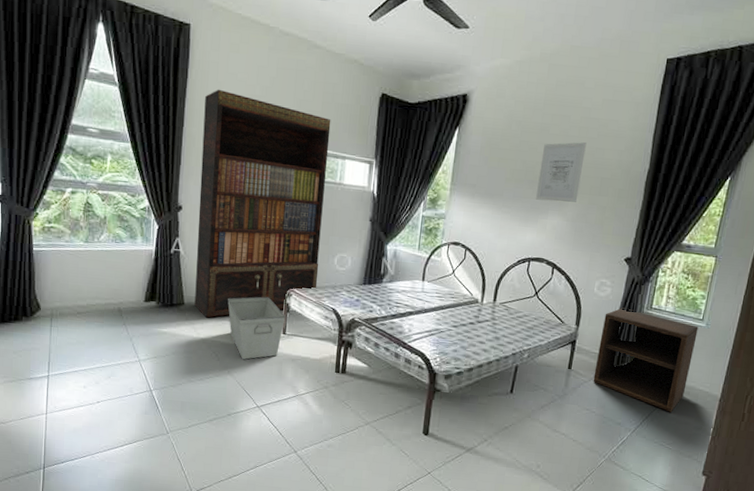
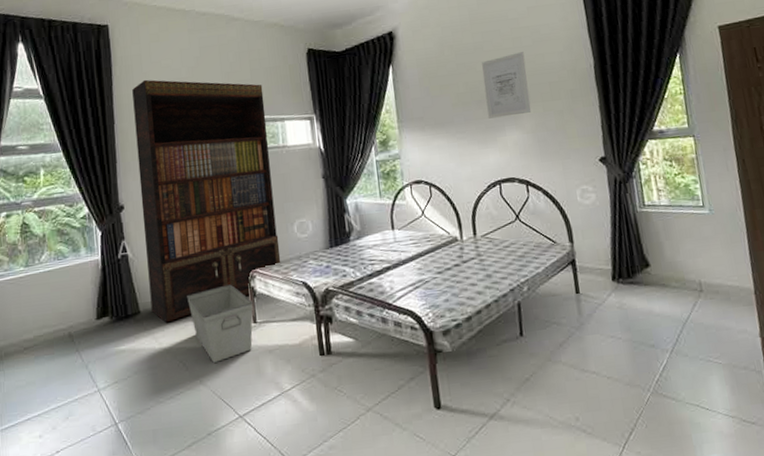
nightstand: present [593,307,699,412] -> none [597,211,713,319]

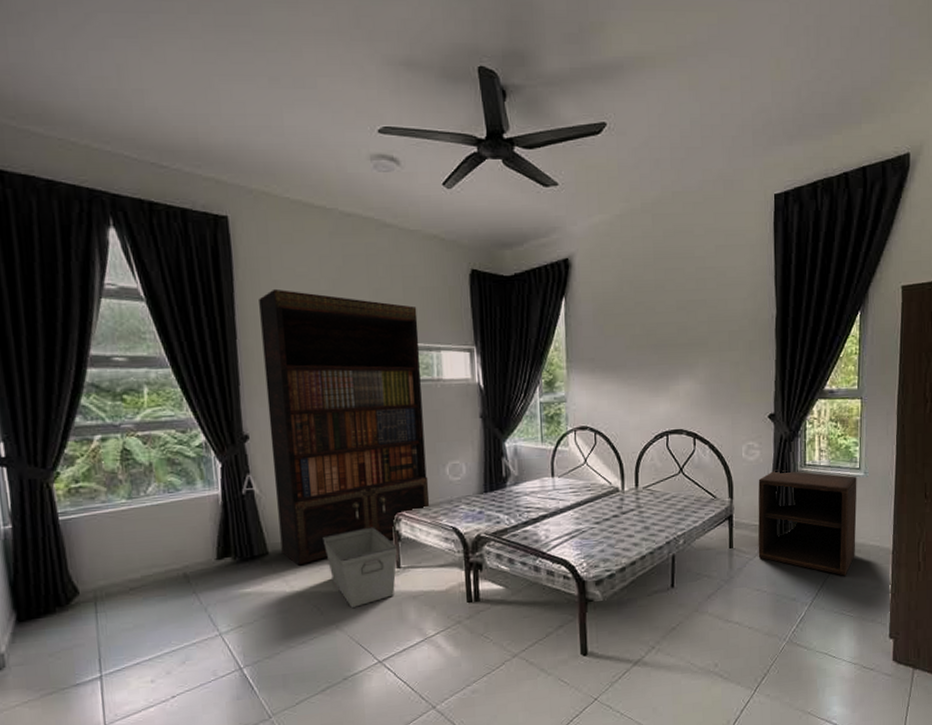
wall art: present [482,52,532,119] -> none [661,295,708,365]
nightstand: none [597,211,713,319] -> present [758,469,857,576]

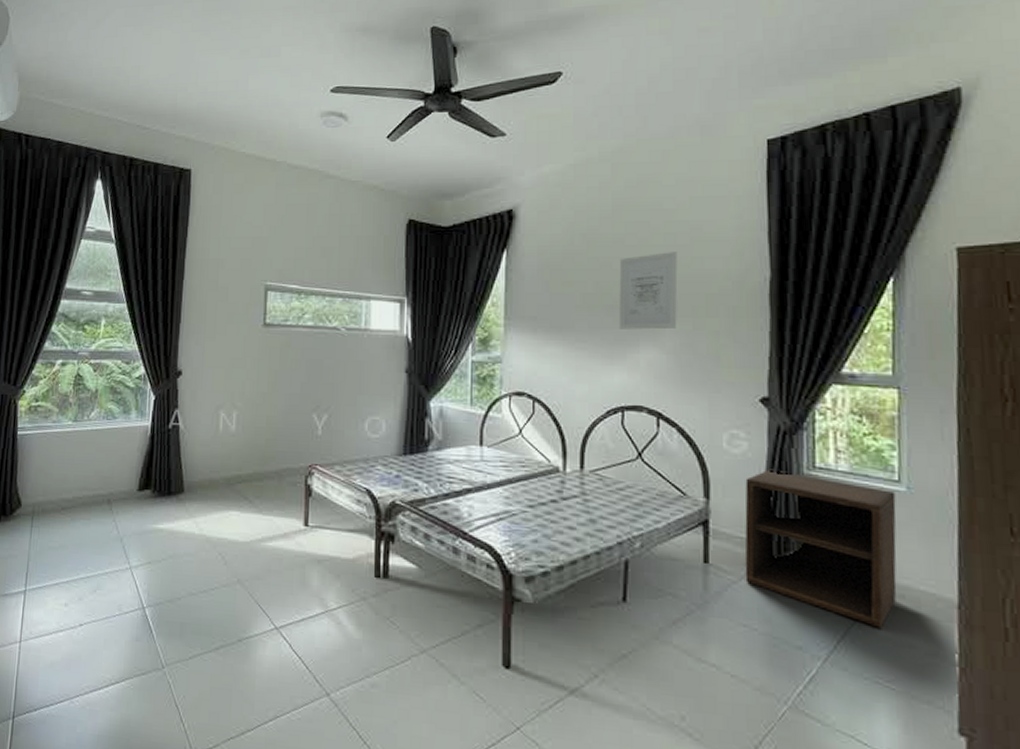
bookshelf: present [259,288,430,566] -> none [196,234,351,508]
storage bin: present [323,527,398,608] -> none [236,477,308,562]
wall art: none [661,295,708,365] -> present [618,252,678,330]

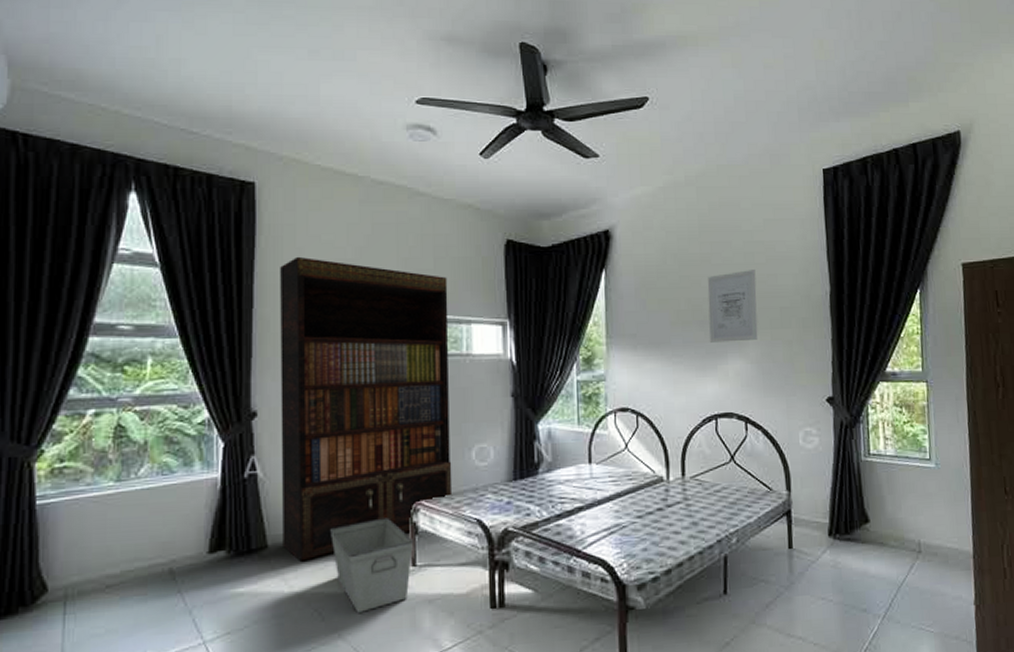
bookshelf: none [196,234,351,508] -> present [280,256,453,562]
storage bin: none [236,477,308,562] -> present [330,517,414,613]
nightstand: present [744,469,897,628] -> none [818,459,932,583]

